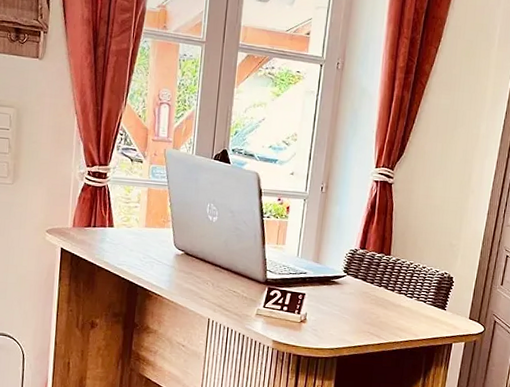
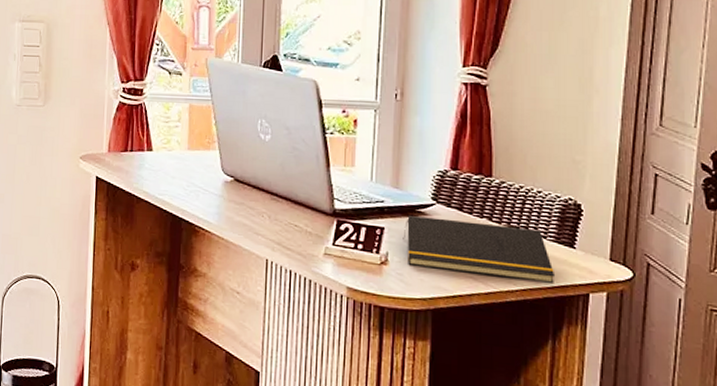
notepad: none [319,283,430,336] -> present [403,214,556,283]

